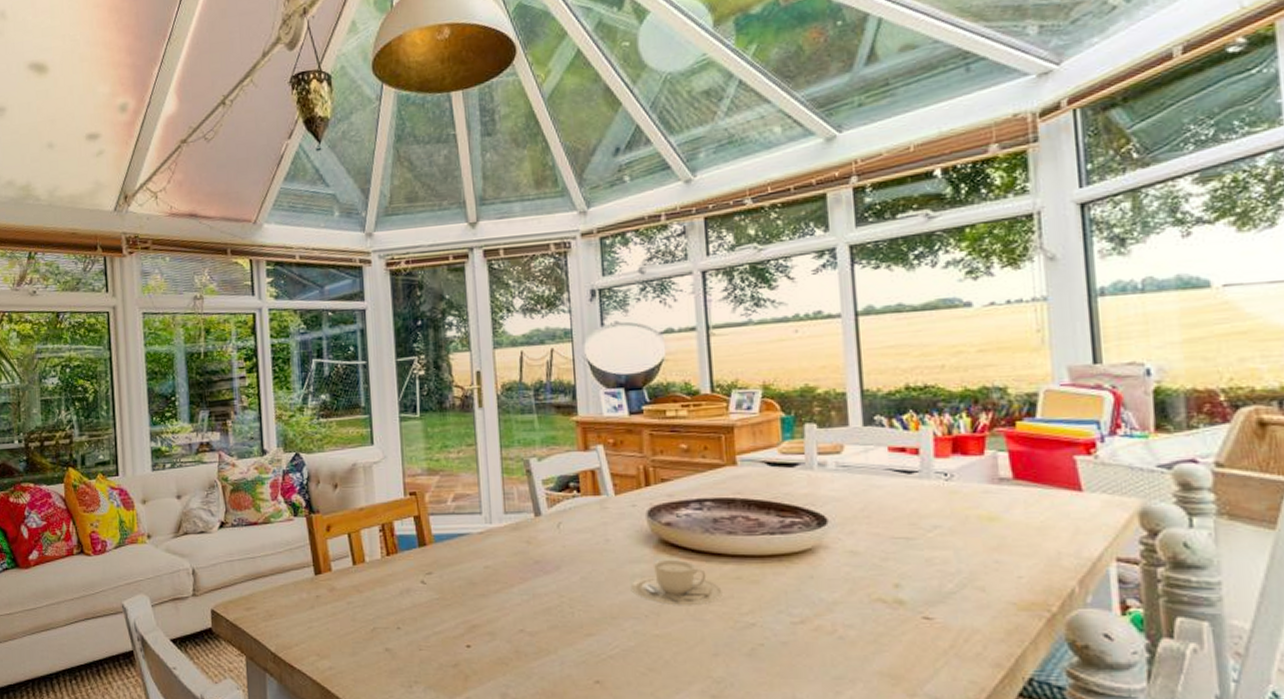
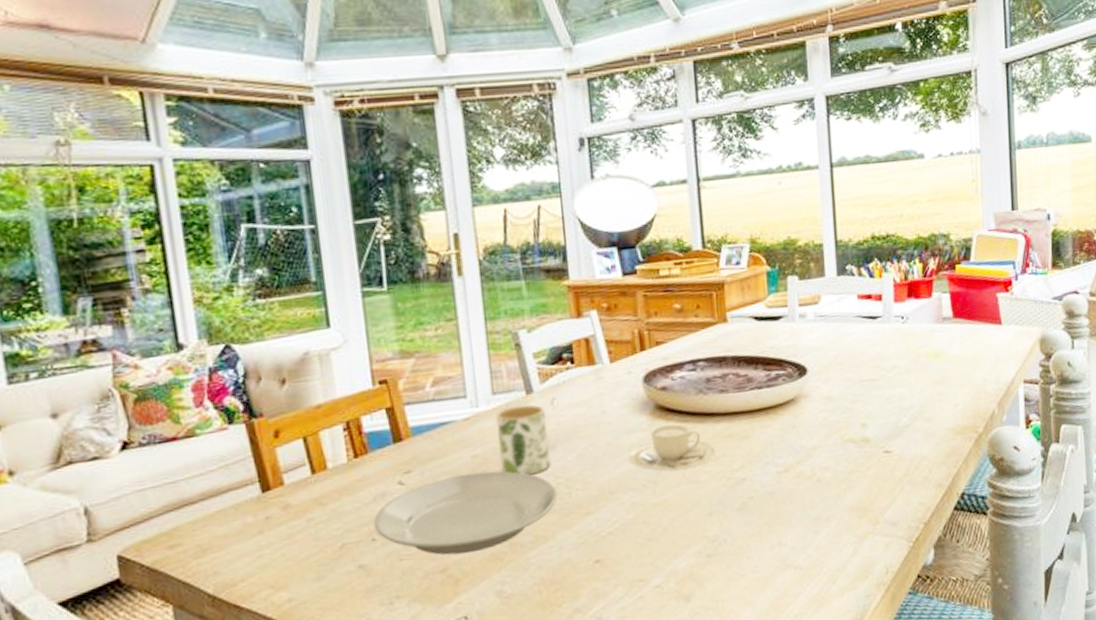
plate: none [399,582,561,652] -> present [373,471,558,555]
mug: none [506,526,556,591] -> present [495,404,551,476]

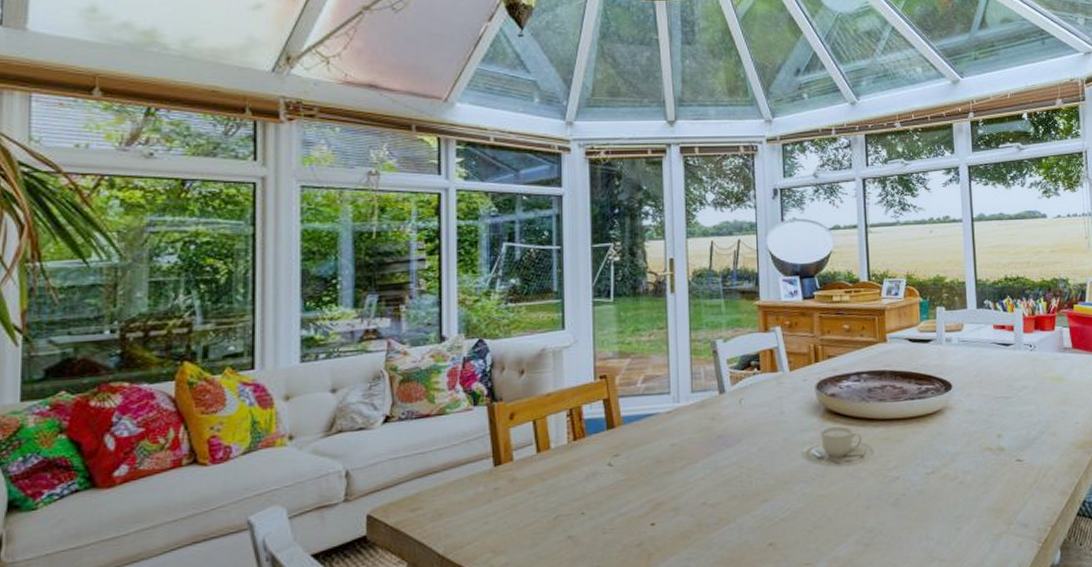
plate: present [373,471,558,555] -> none [583,458,740,531]
mug: present [495,404,551,476] -> none [692,402,736,464]

